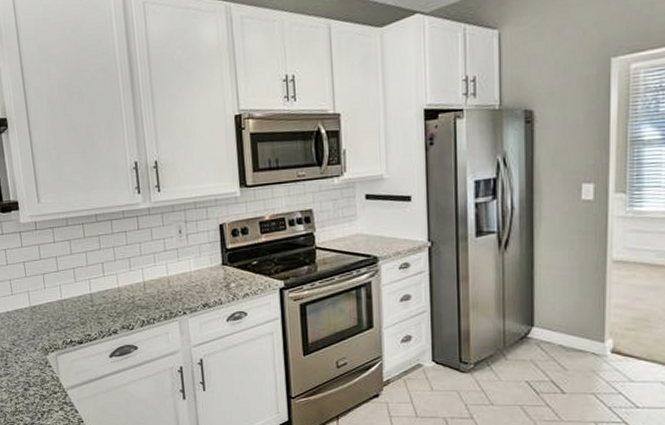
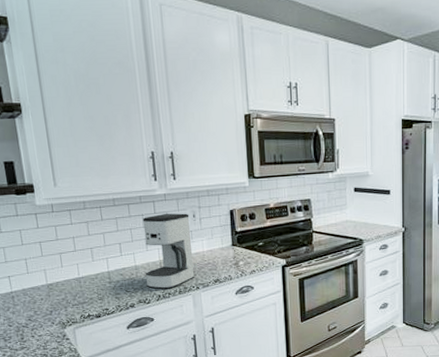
coffee maker: none [126,228,181,313] -> present [142,213,195,289]

